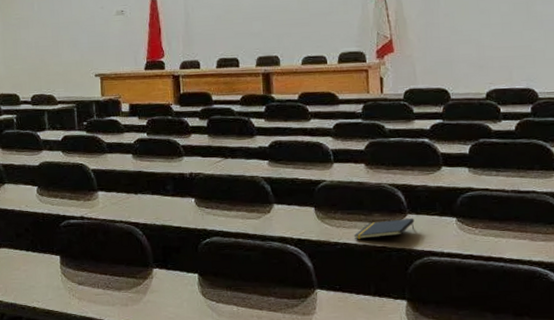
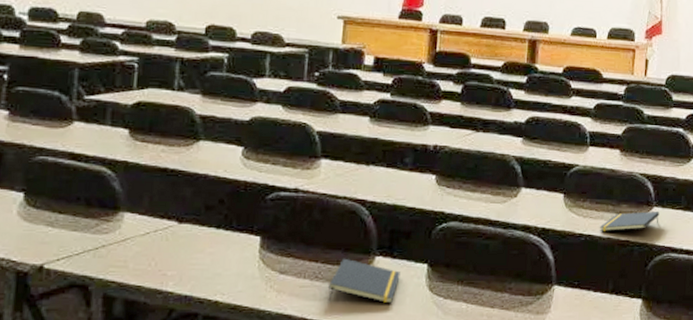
notepad: none [118,271,176,308] -> present [328,258,400,304]

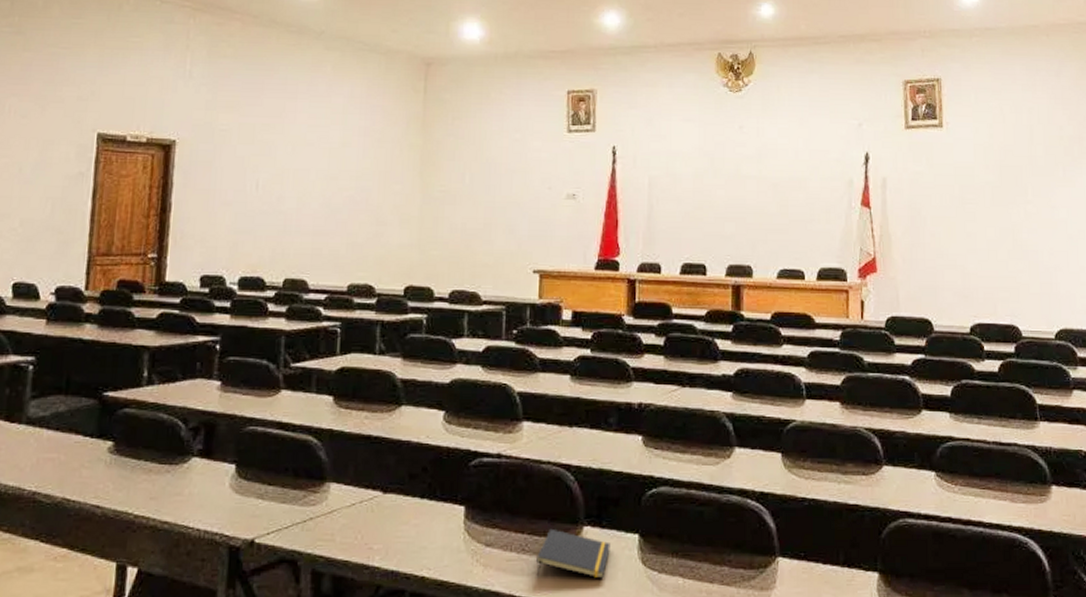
notepad: present [600,211,660,231] -> none [825,471,891,494]

